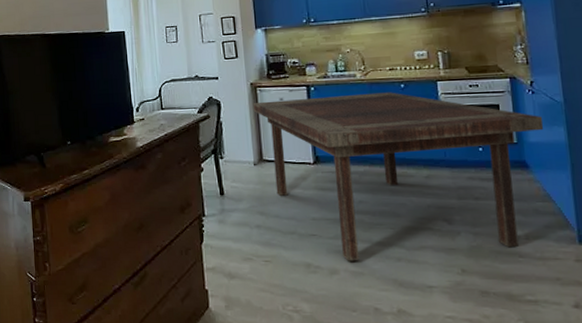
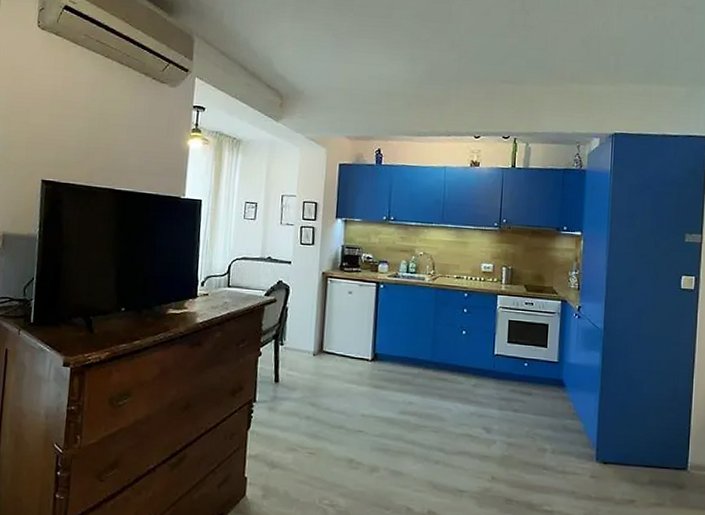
dining table: present [253,92,544,261] -> none [321,292,584,461]

